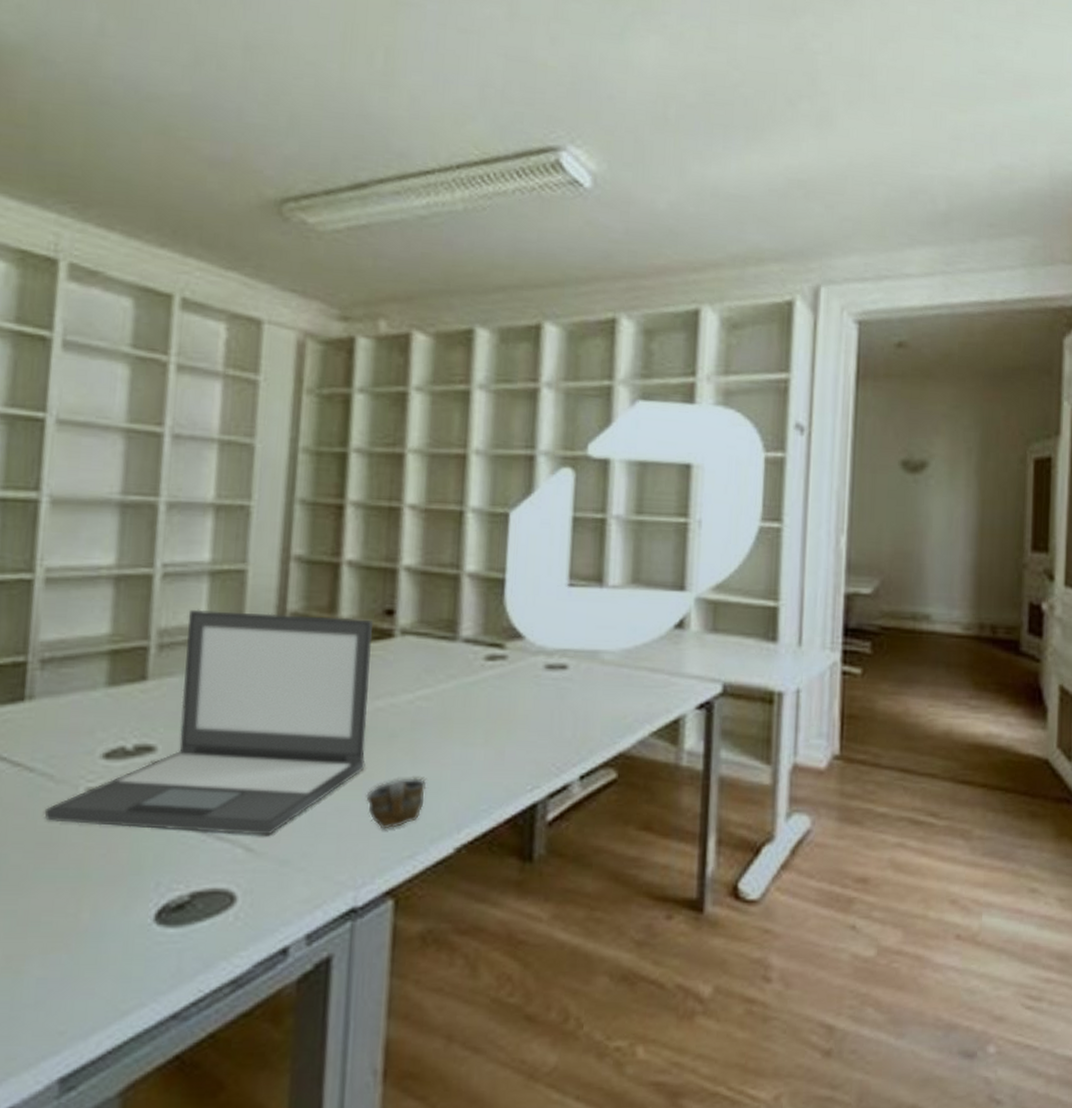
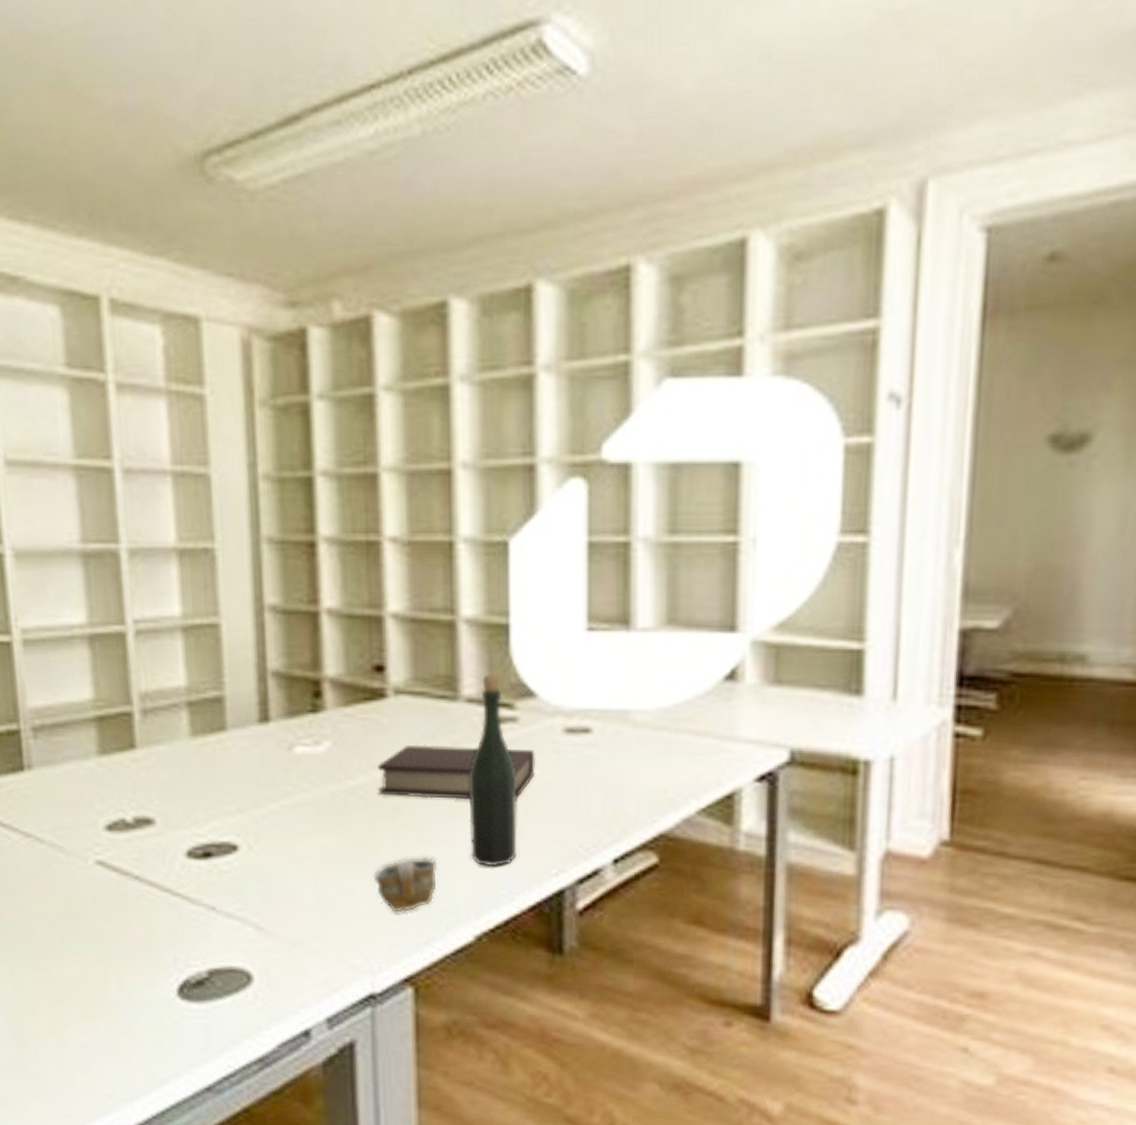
laptop: present [44,609,374,835] -> none [60,670,369,915]
book: none [378,678,520,725] -> present [377,744,536,799]
bottle: none [457,620,503,785] -> present [468,675,518,868]

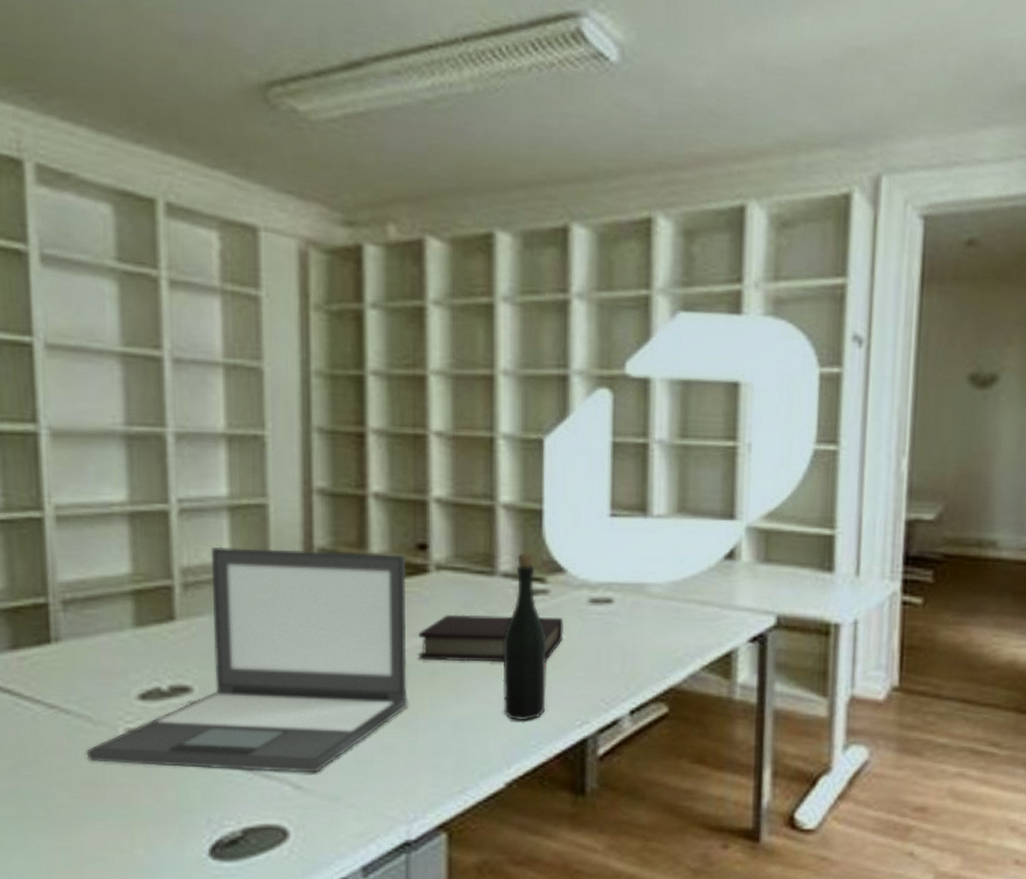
laptop: none [60,670,369,915] -> present [86,546,409,773]
cup: present [373,857,438,913] -> none [412,715,473,766]

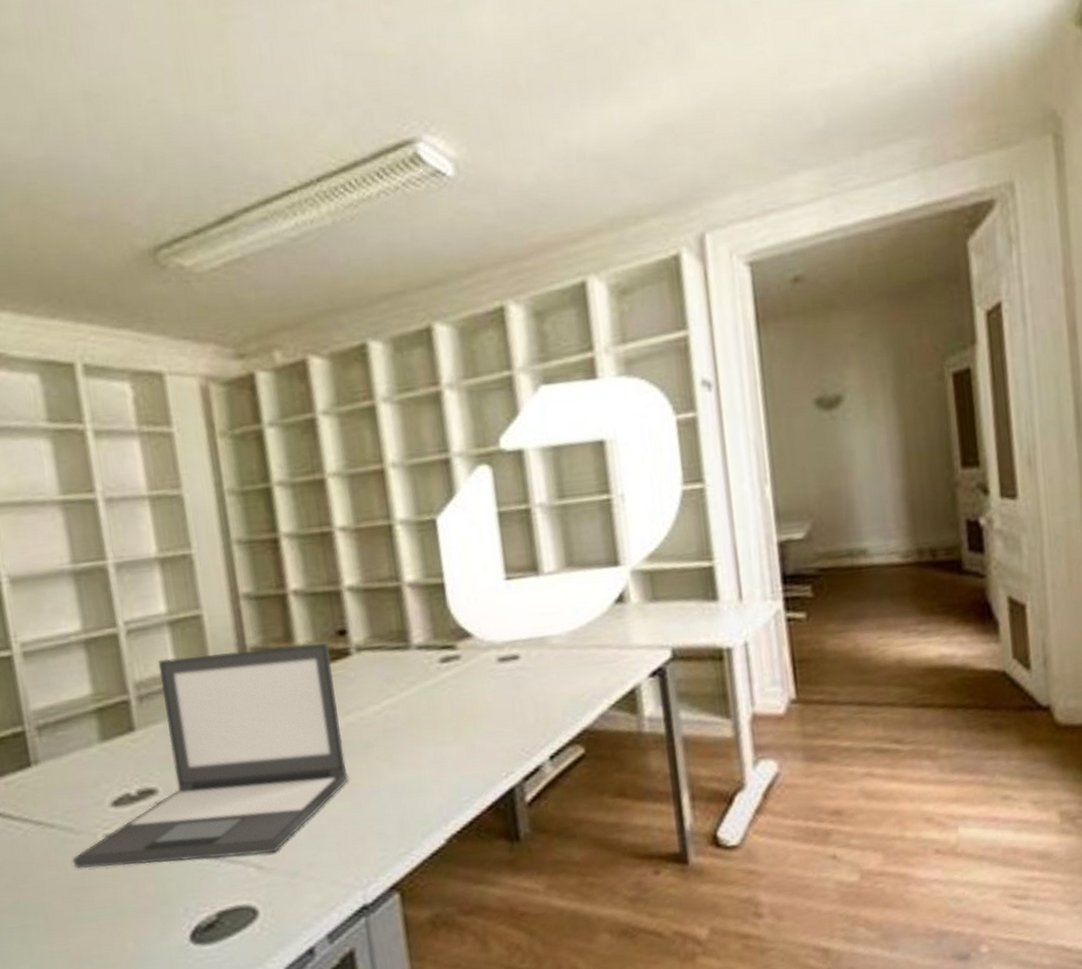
book: present [418,614,564,662] -> none [349,679,479,736]
bottle: present [502,553,547,721] -> none [425,624,472,780]

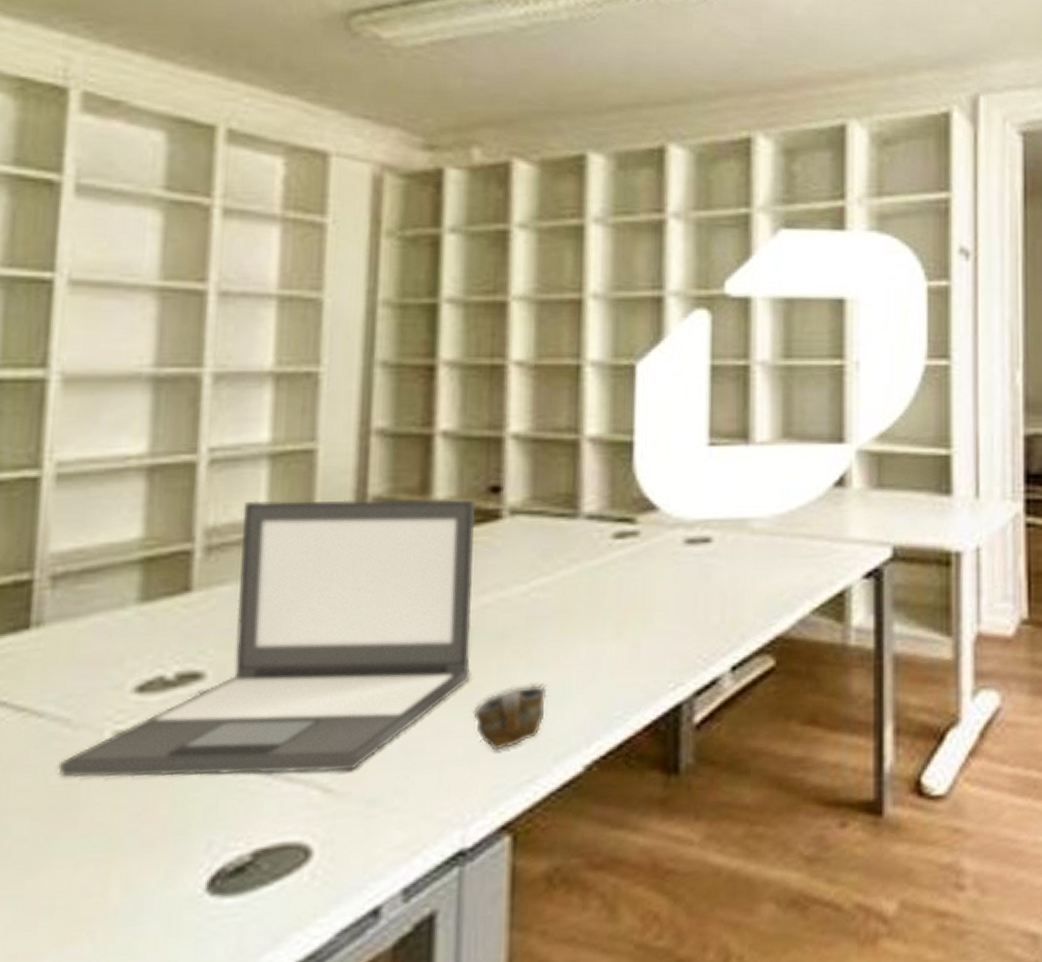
cup: none [355,781,410,832] -> present [473,685,547,751]

